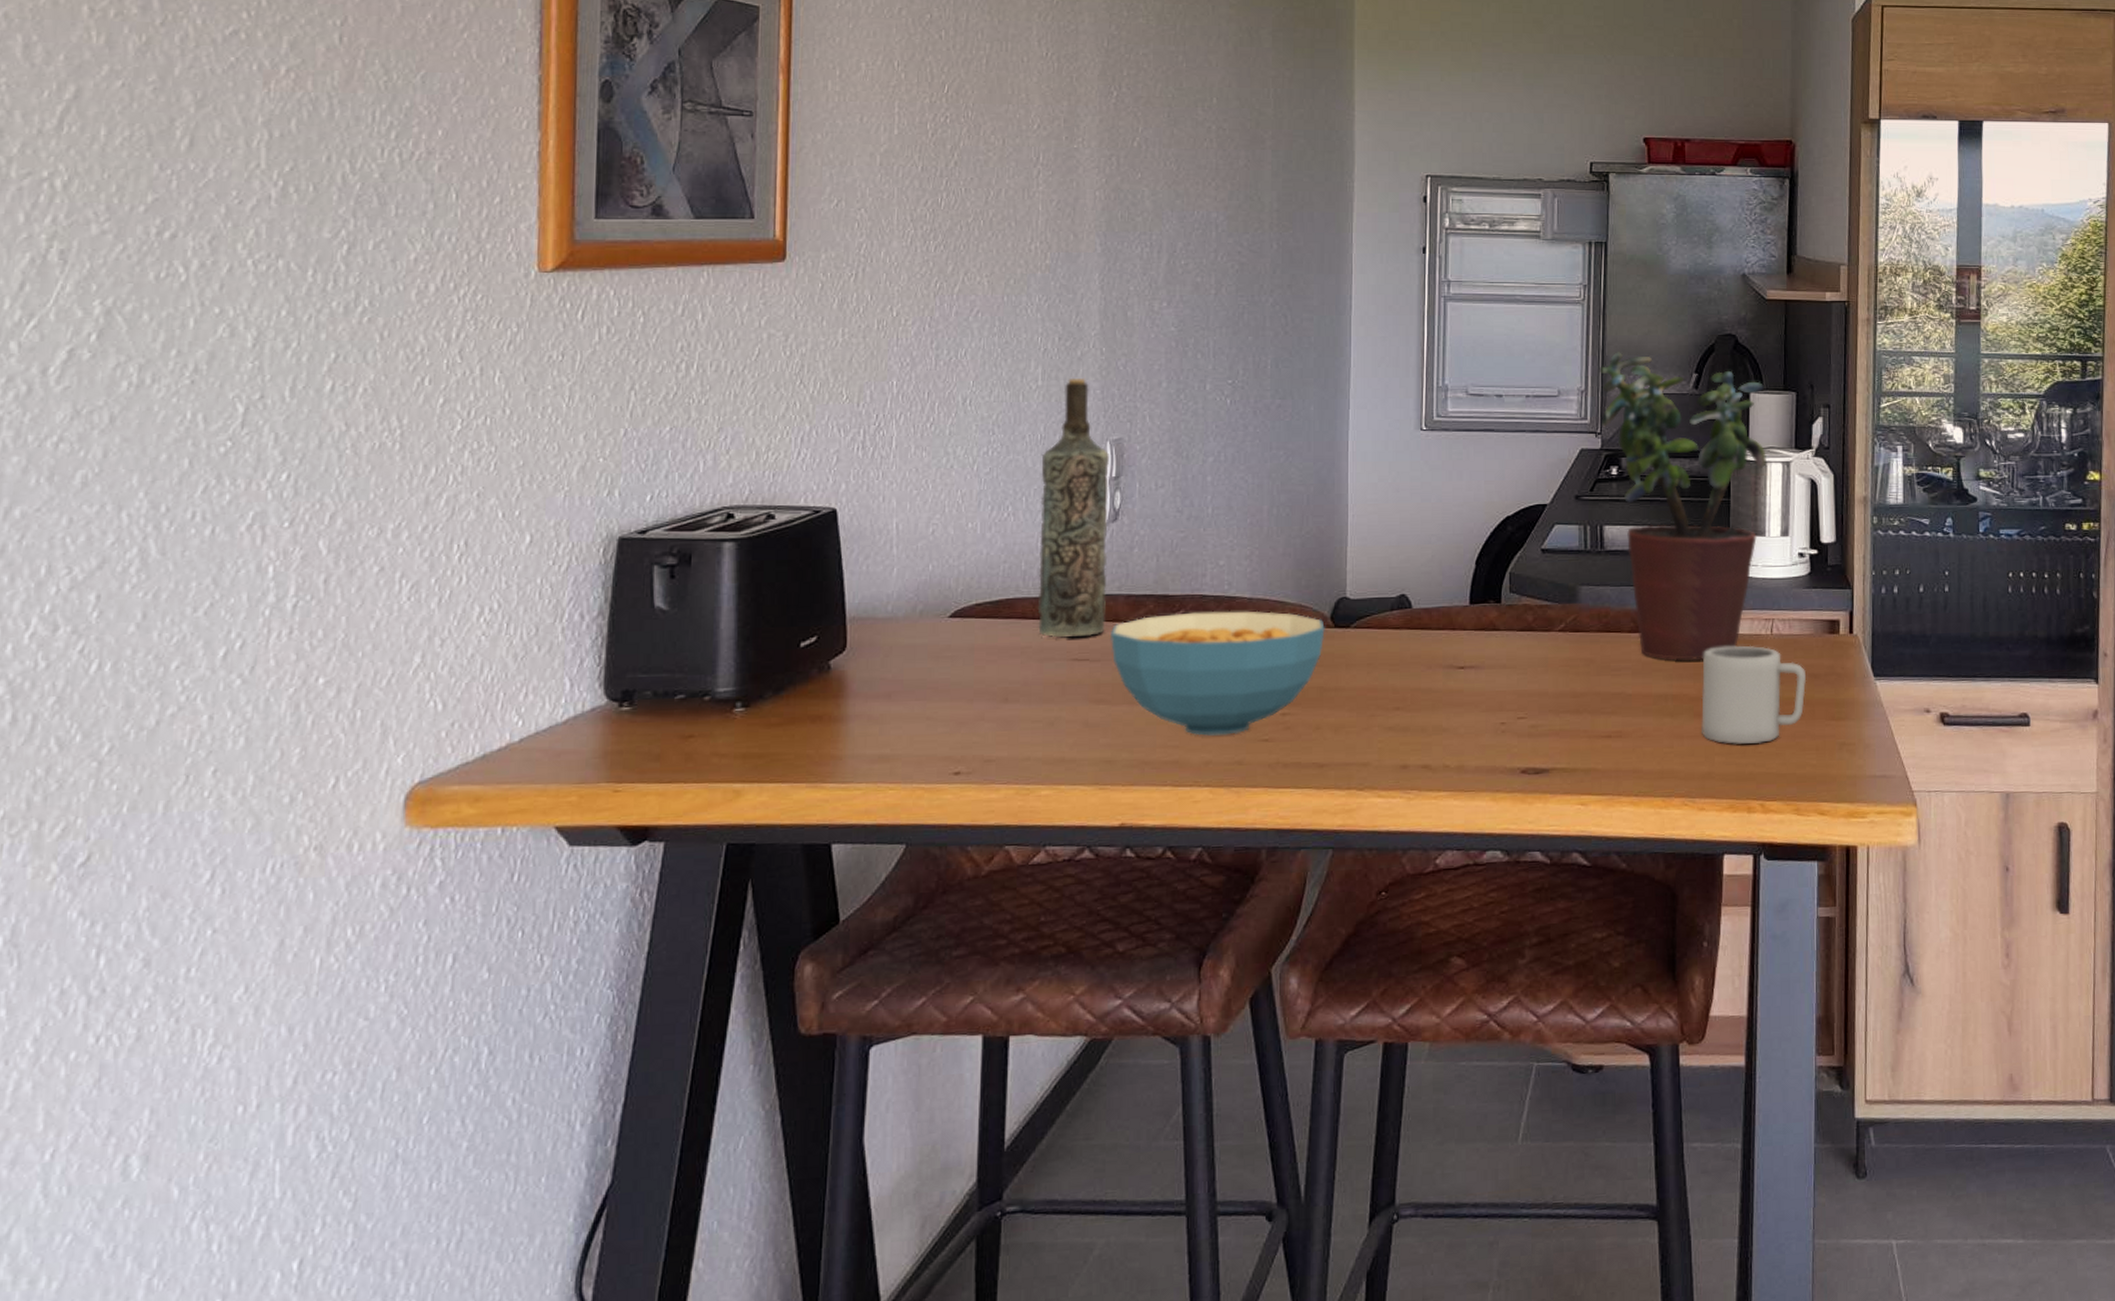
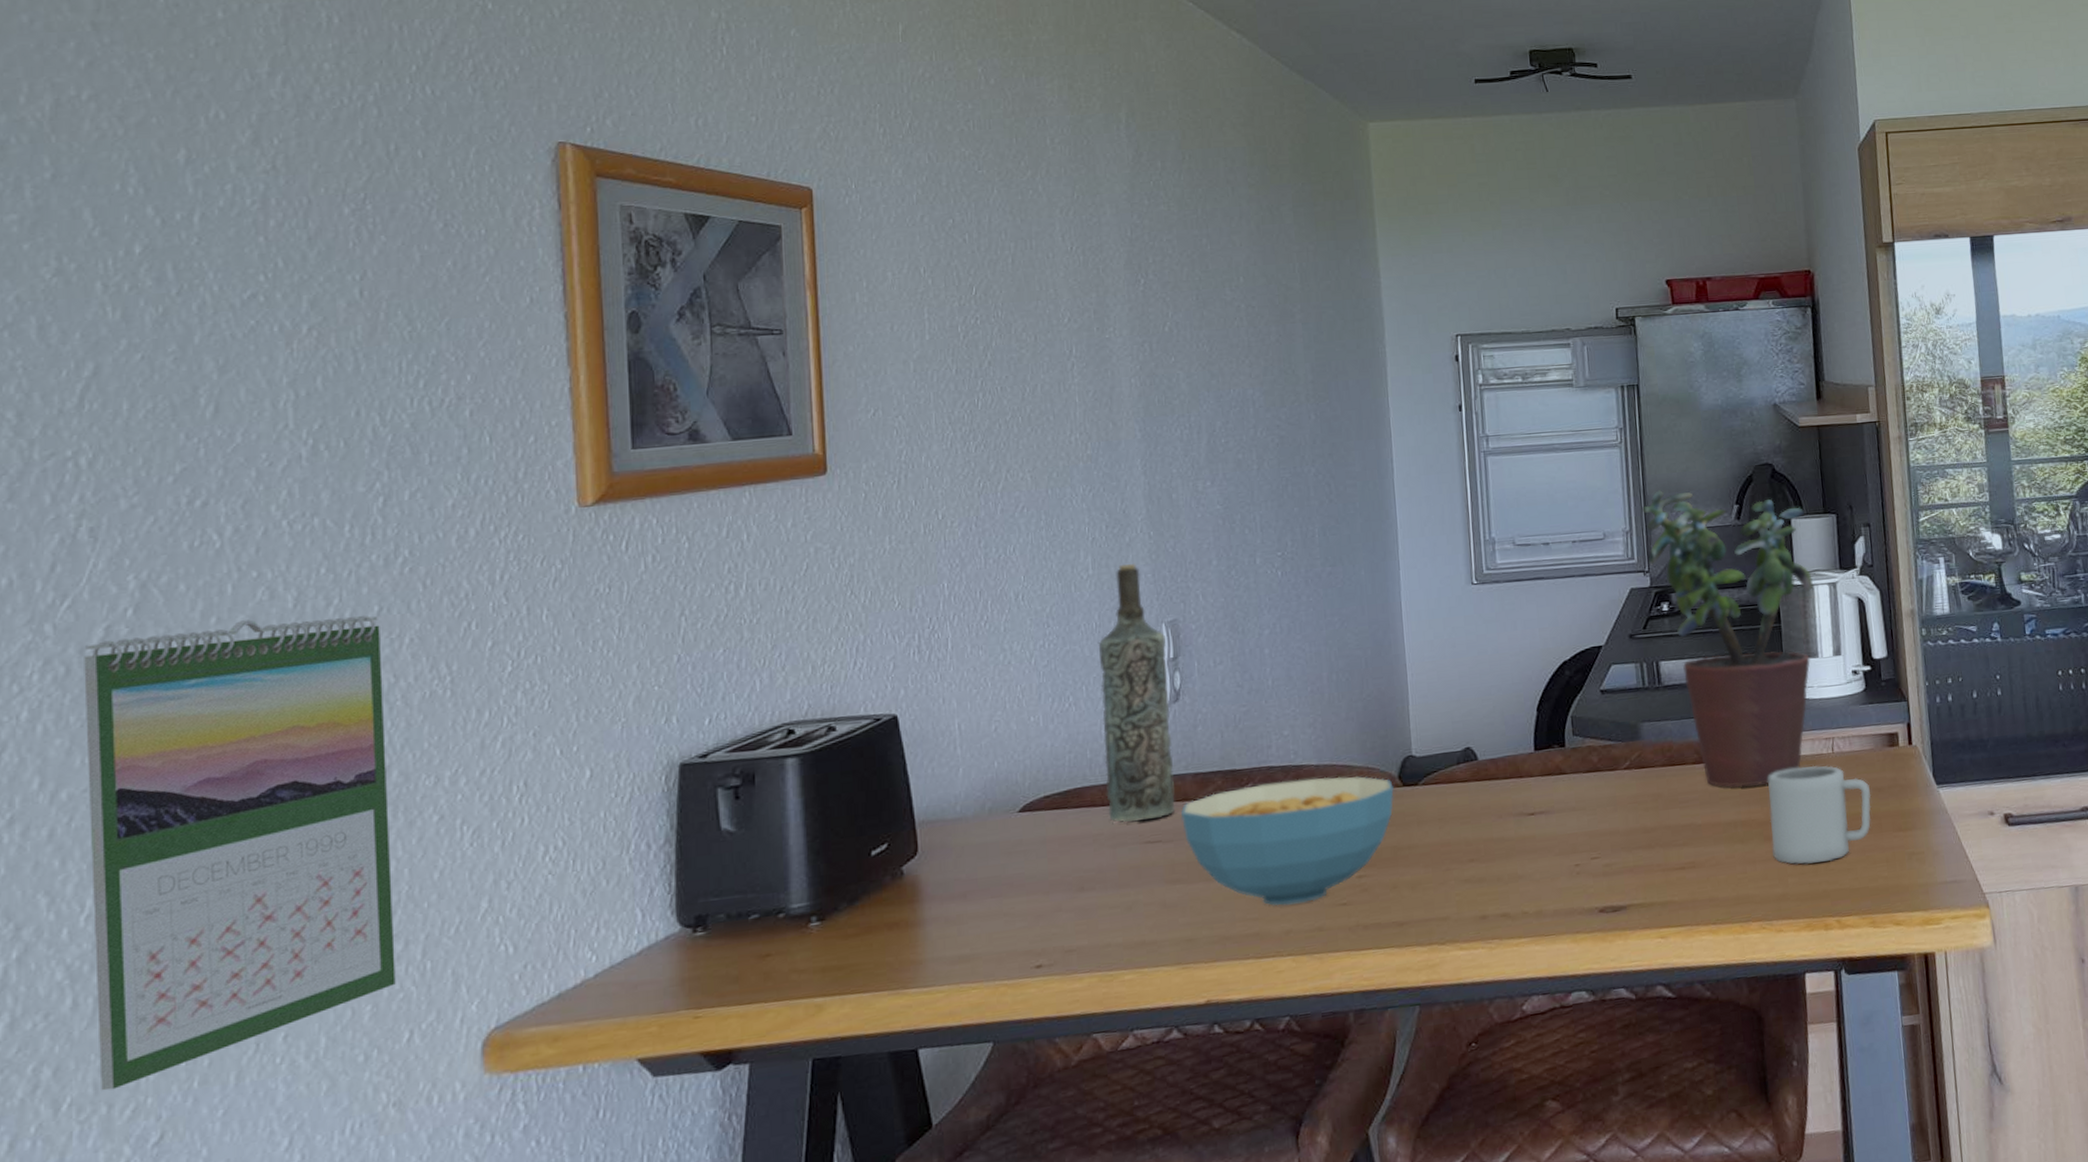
calendar: none [33,355,335,807] -> present [84,615,396,1091]

